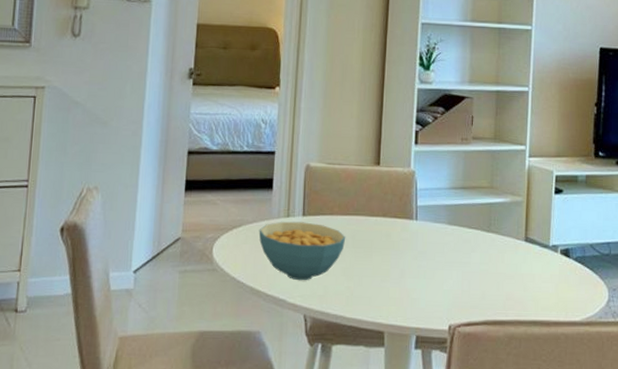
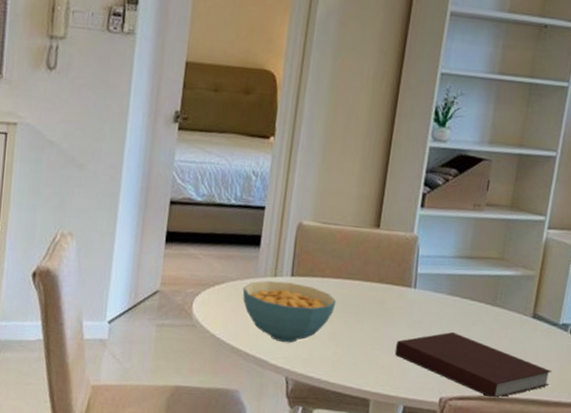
notebook: none [403,259,549,323] -> present [394,331,552,399]

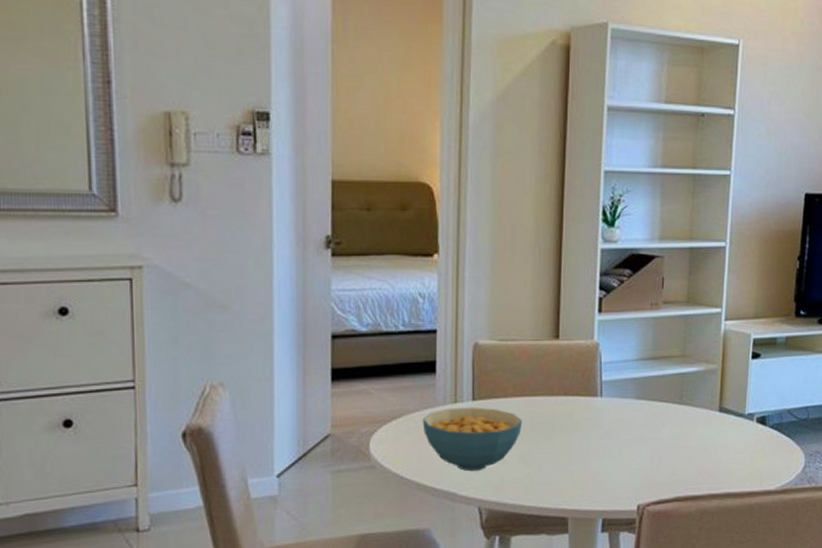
notebook: present [394,331,552,399] -> none [588,436,743,499]

